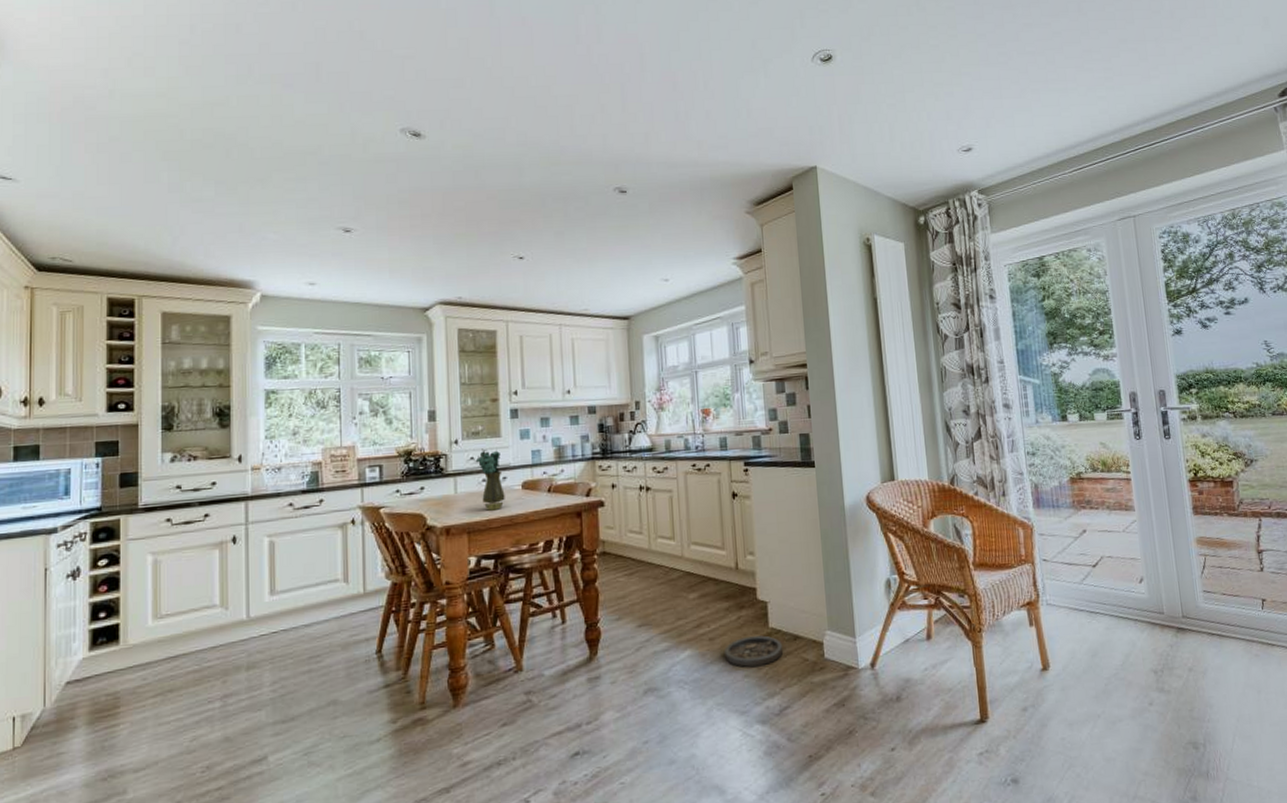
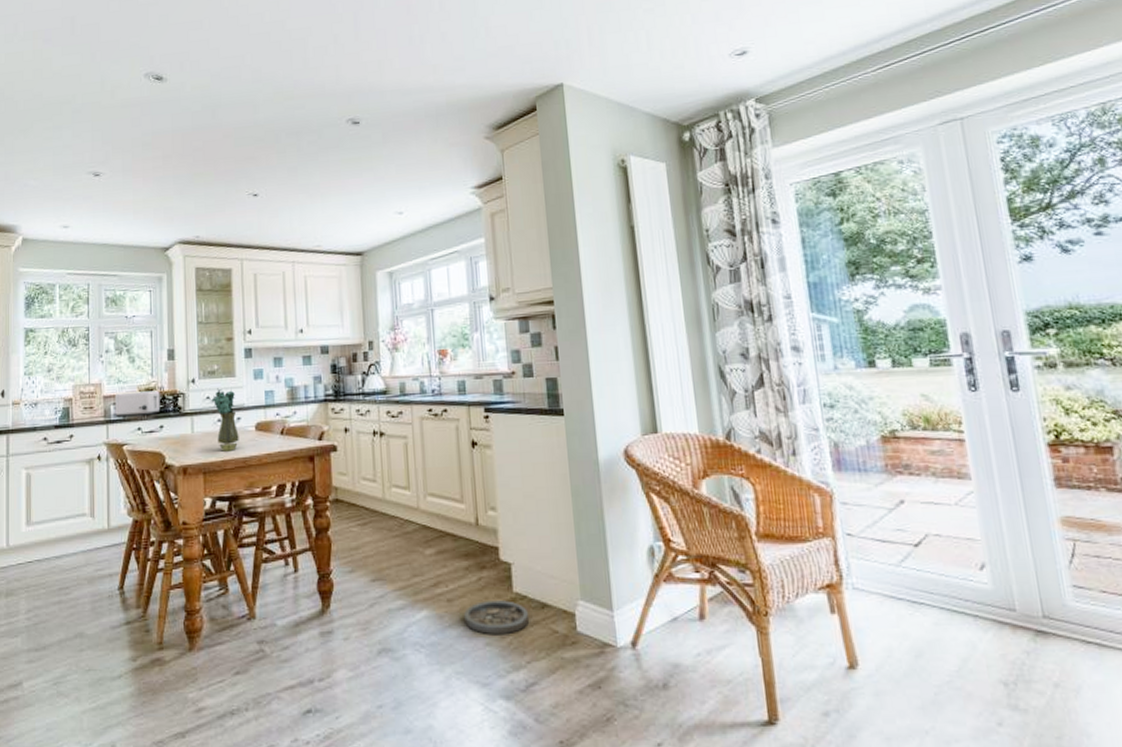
toaster: none [370,452,421,481] -> present [115,390,161,418]

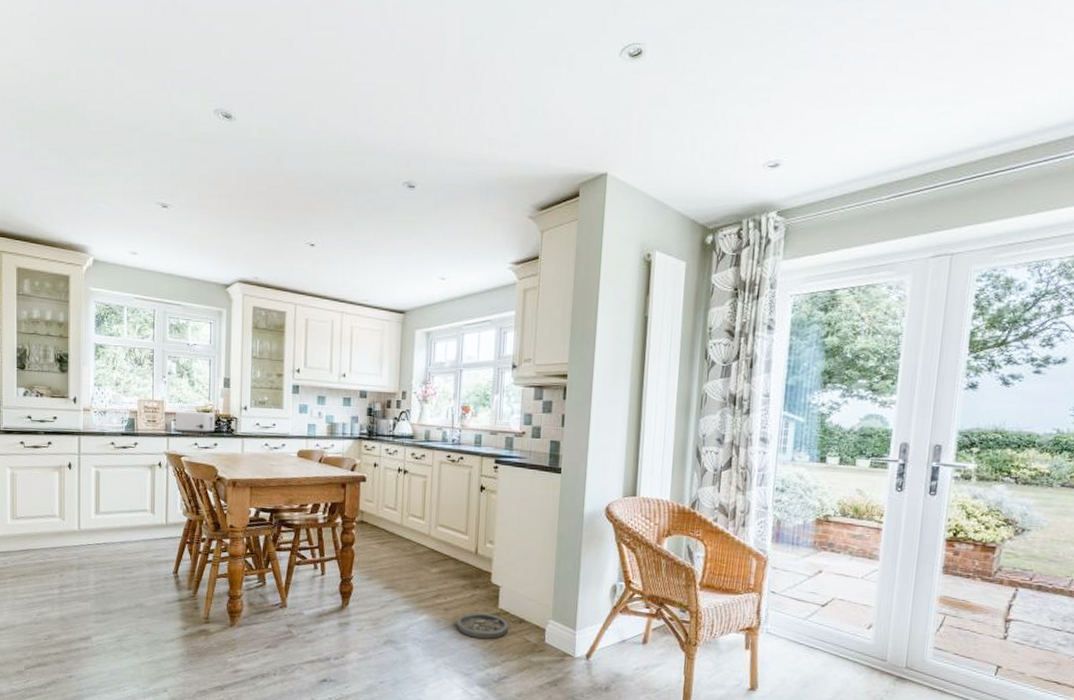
vase: present [212,388,239,452] -> none [261,417,283,472]

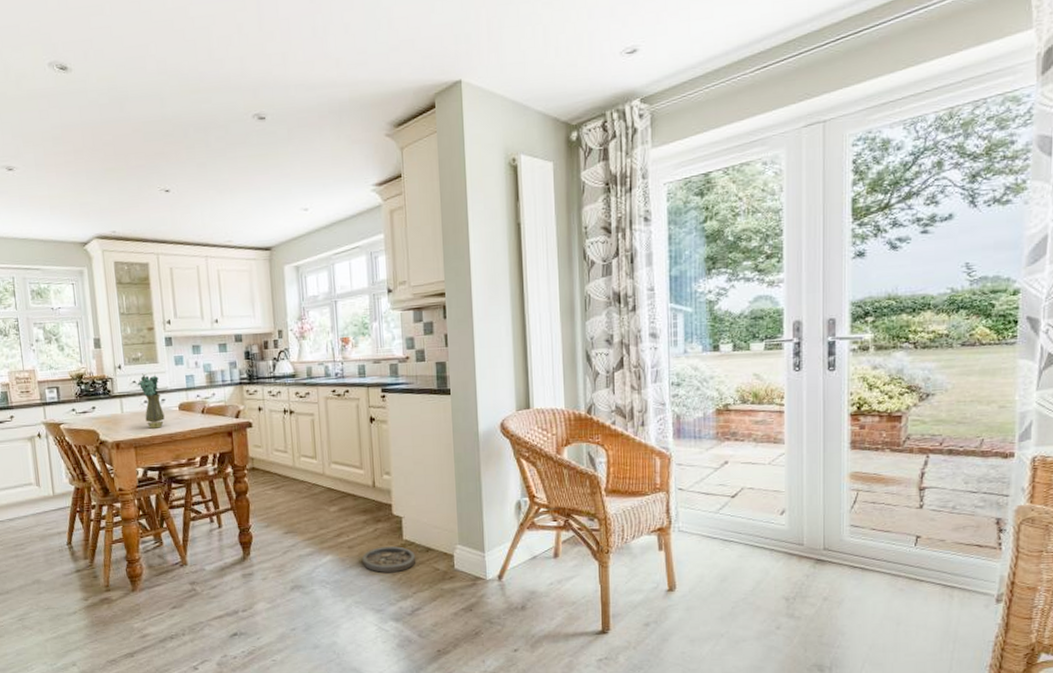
toaster: present [175,411,216,434] -> none [48,376,92,400]
vase: none [261,417,283,472] -> present [138,373,165,429]

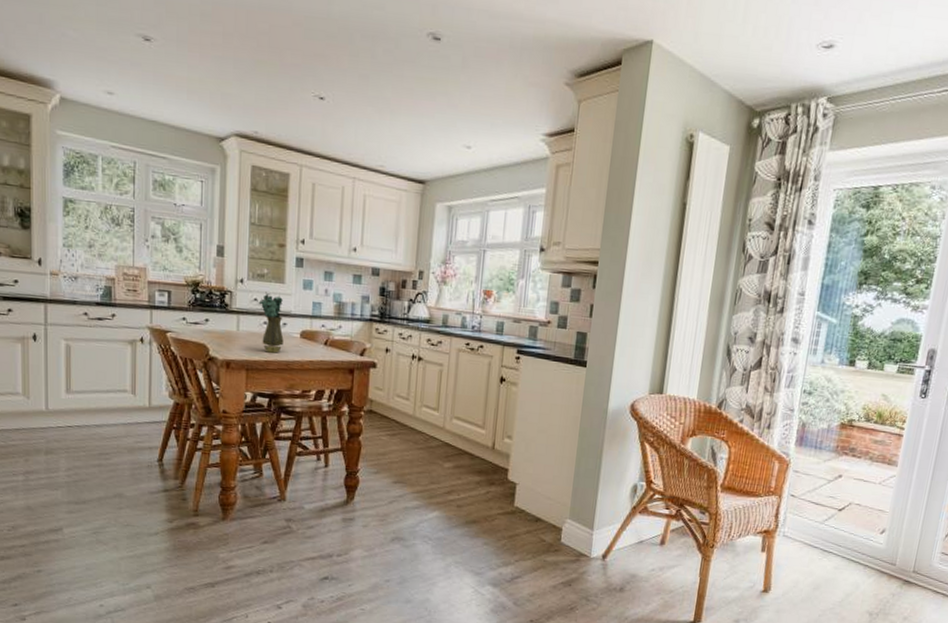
pet bowl: present [362,546,416,573] -> none [469,510,525,538]

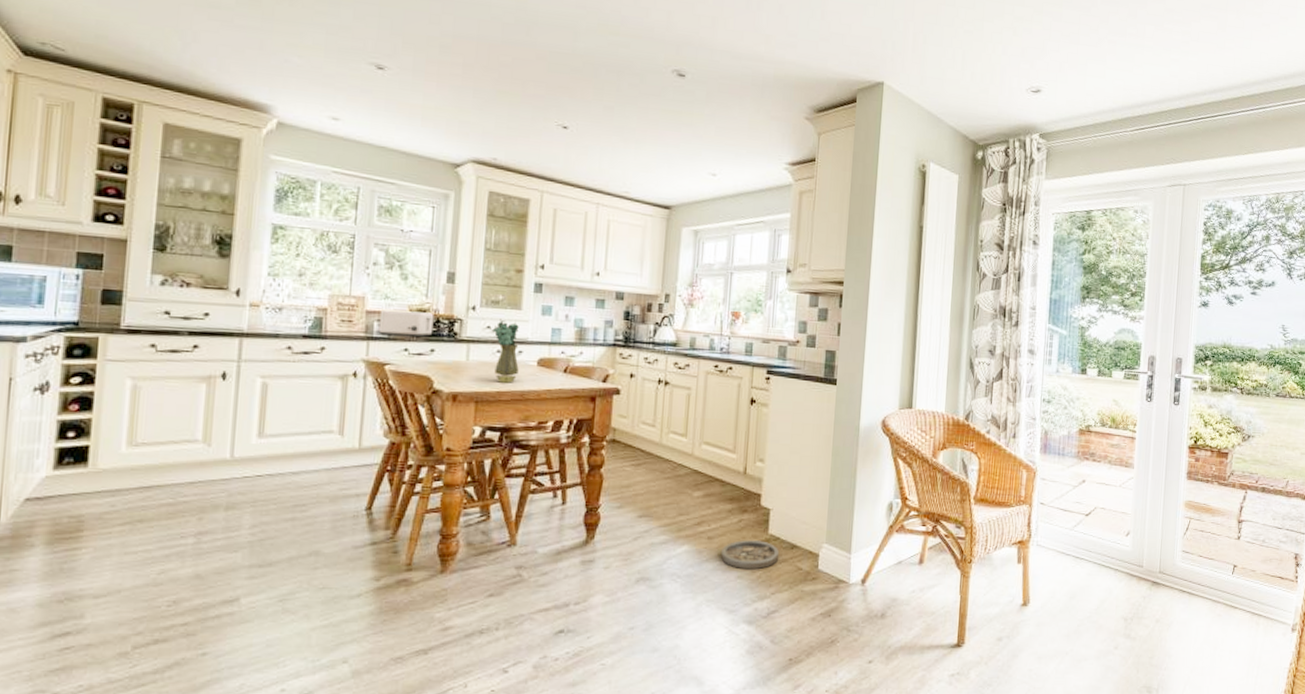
toaster: none [159,280,207,308] -> present [378,309,434,338]
pet bowl: none [469,510,525,538] -> present [721,540,780,570]

